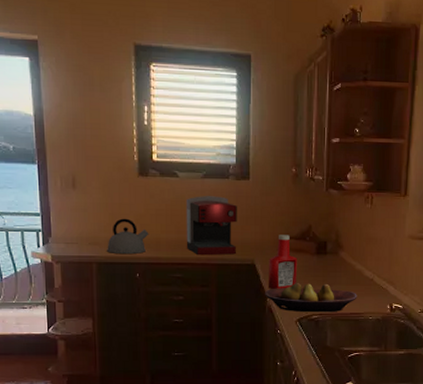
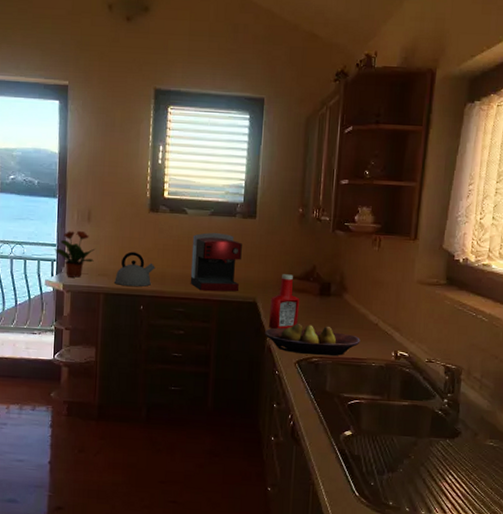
potted plant: none [37,198,84,248] -> present [53,230,96,278]

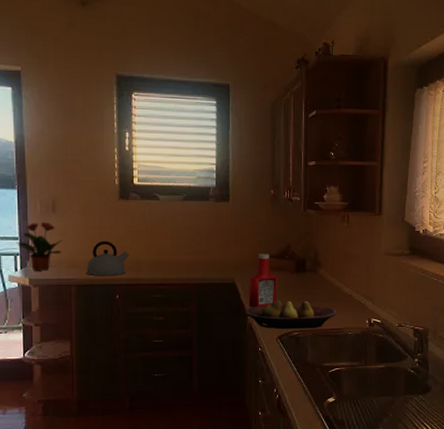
coffee maker: present [190,233,242,292] -> none [166,218,217,276]

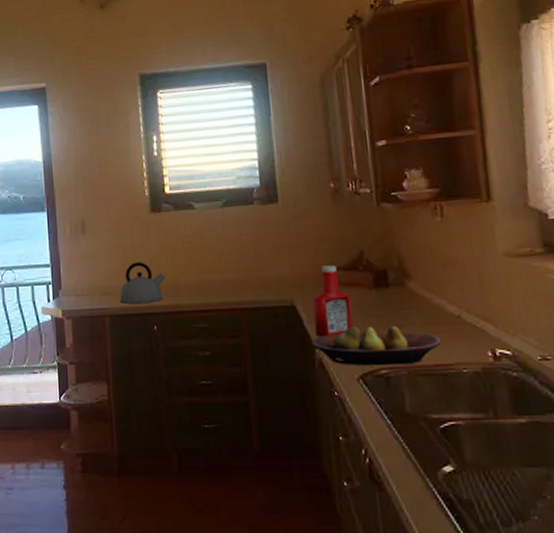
potted plant: present [16,222,63,271] -> none [47,245,94,301]

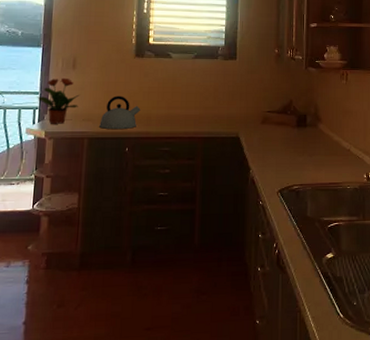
potted plant: none [47,245,94,301] -> present [36,77,80,124]
fruit bowl: present [311,325,441,367] -> none [247,154,336,183]
ketchup bottle: present [312,265,353,338] -> none [252,109,280,162]

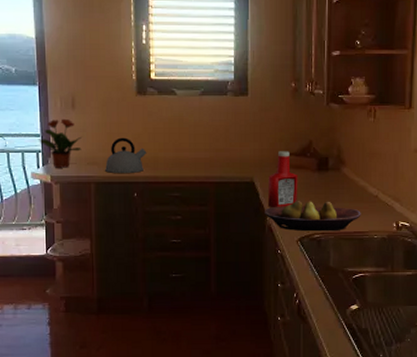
fruit bowl: none [247,154,336,183] -> present [263,201,361,232]
ketchup bottle: none [252,109,280,162] -> present [268,151,298,208]

